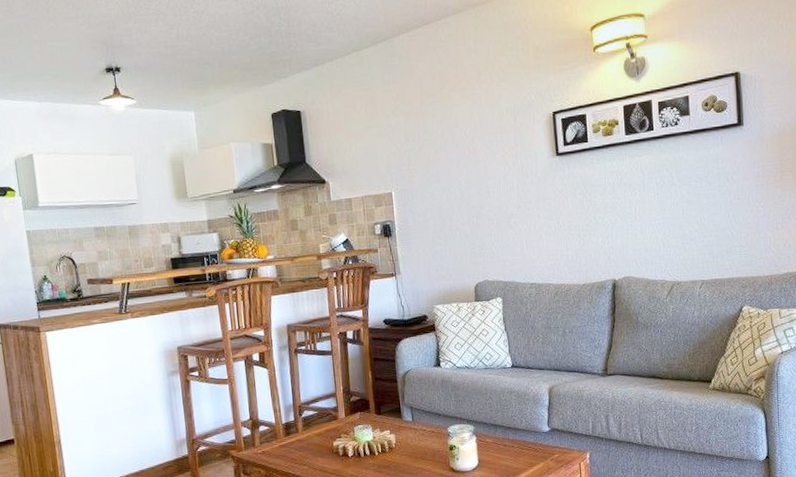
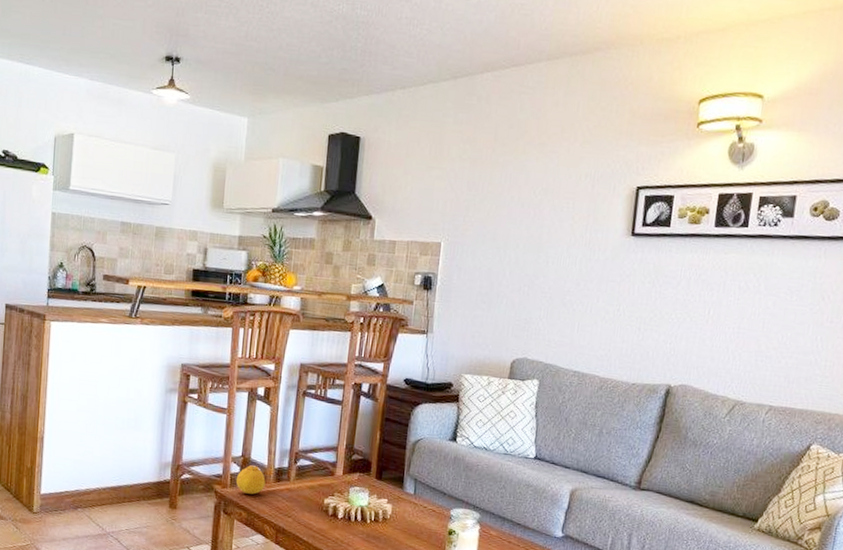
fruit: none [249,425,277,453] -> present [235,464,266,495]

